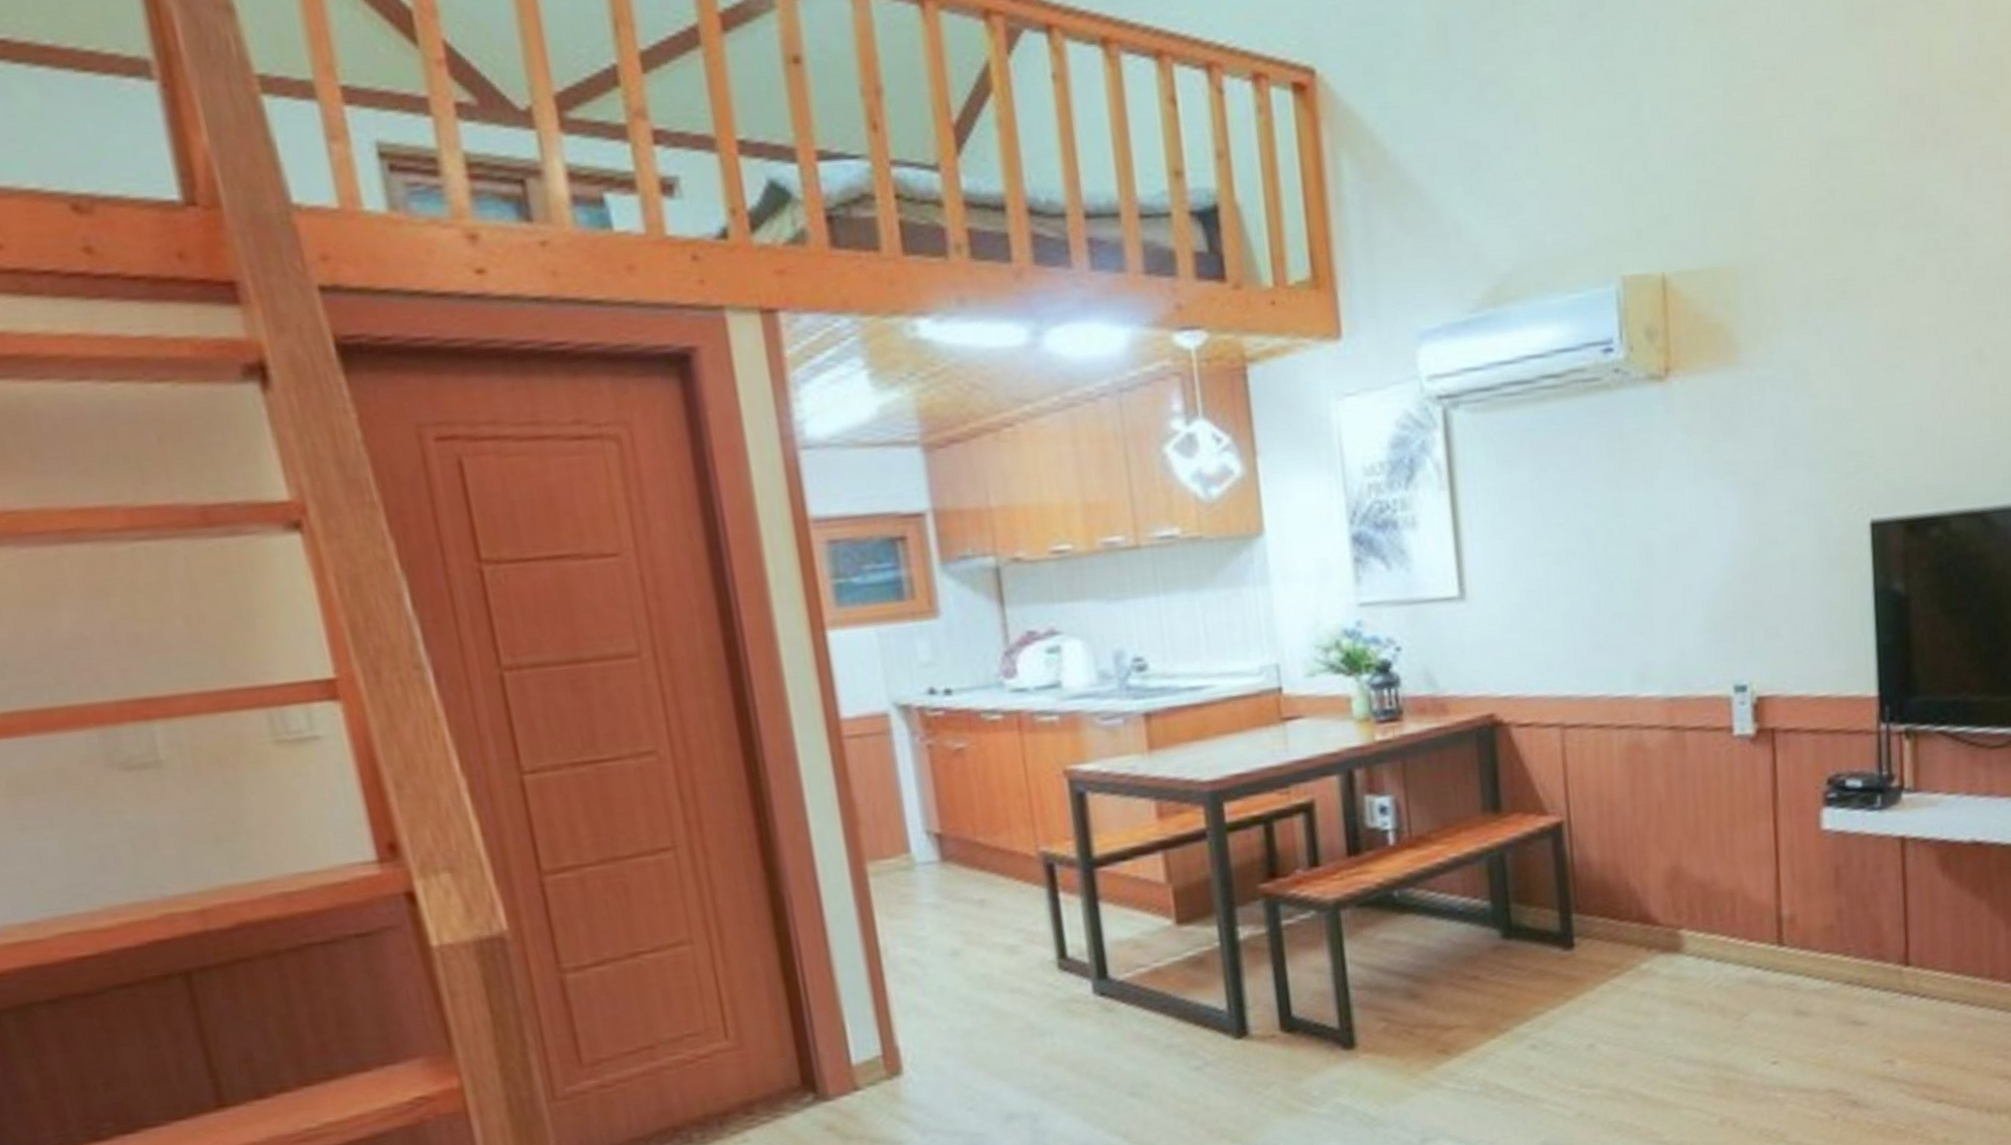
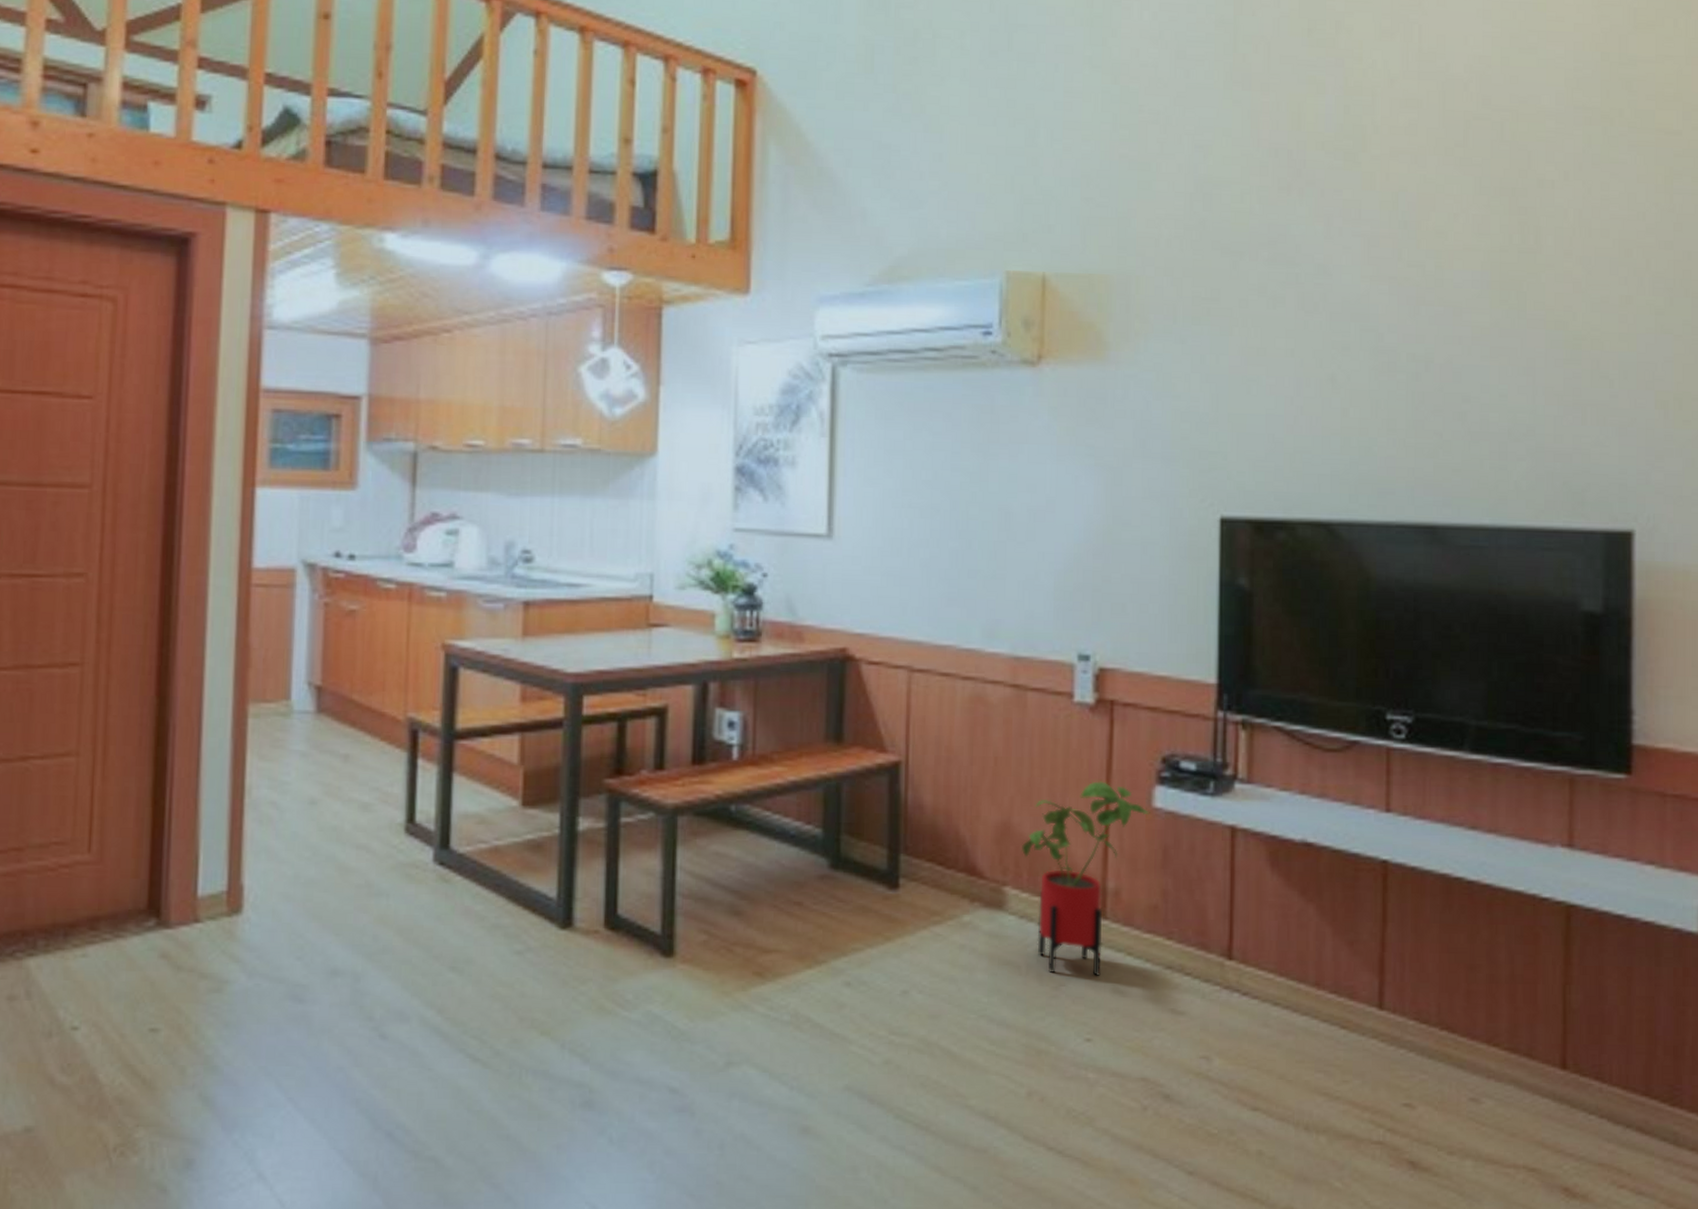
house plant: none [1693,811,1820,1007] -> present [1021,781,1150,977]

